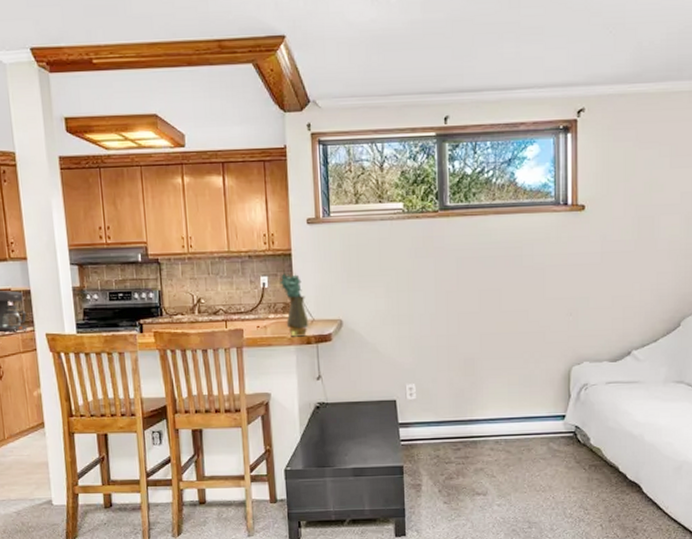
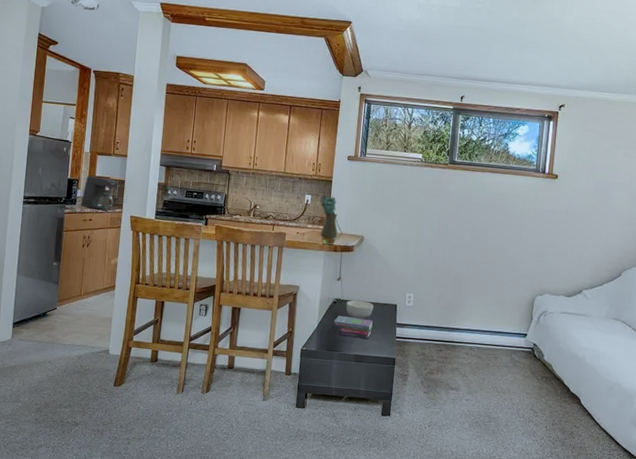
books: none [320,422,369,448] -> present [333,315,373,340]
bowl: none [332,400,368,424] -> present [346,300,375,320]

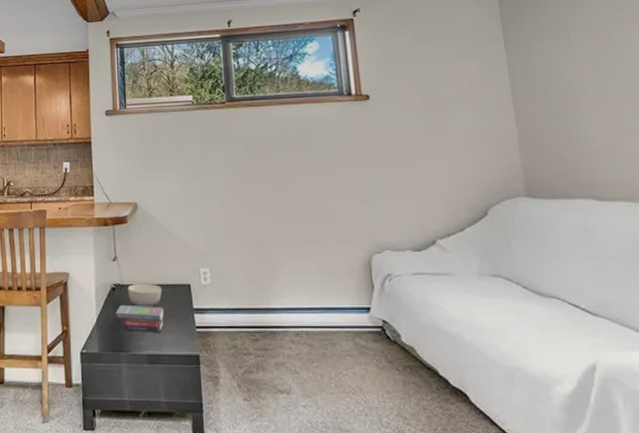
vase: present [320,193,338,245] -> none [80,158,106,219]

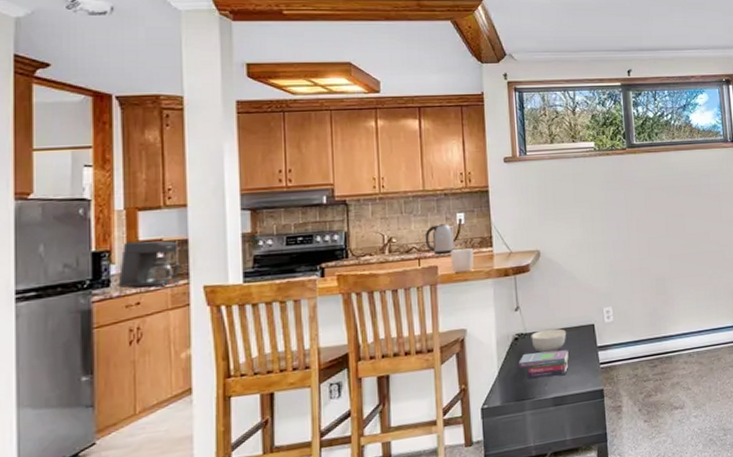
kettle: none [36,172,60,199] -> present [425,224,454,254]
mug: none [57,196,78,218] -> present [450,248,475,273]

